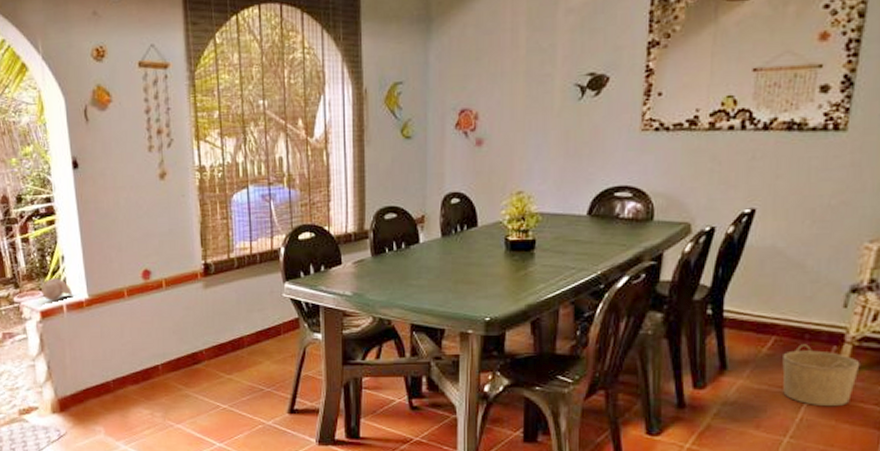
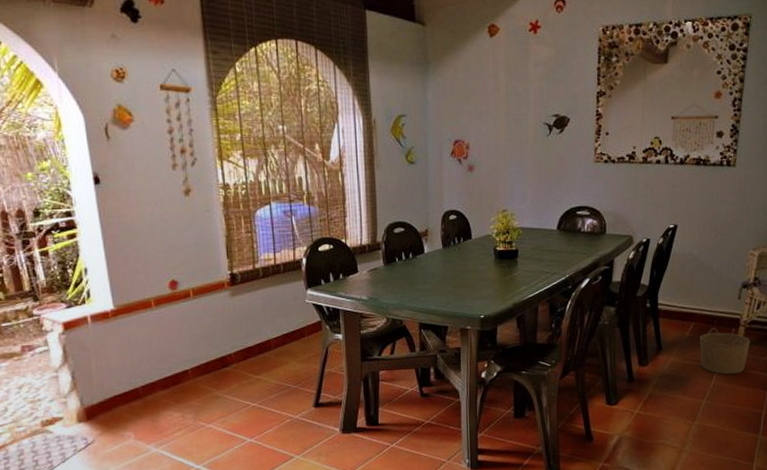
seashell: present [41,278,73,301] -> none [63,290,98,312]

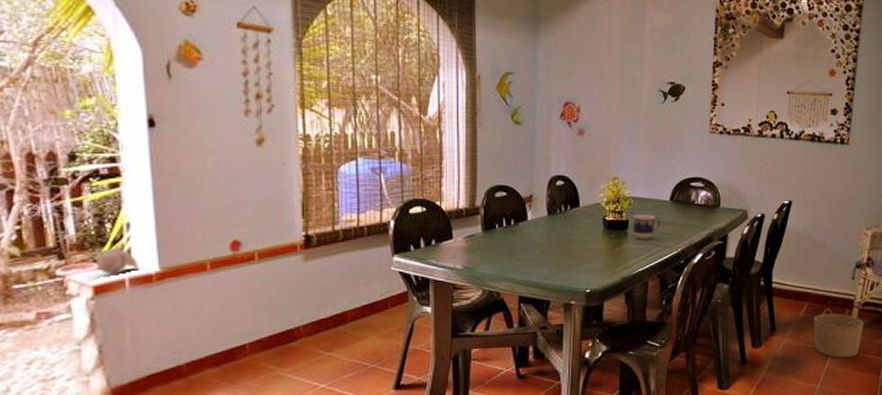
seashell: none [63,290,98,312] -> present [97,248,140,274]
cup: none [522,244,549,267] -> present [632,215,660,239]

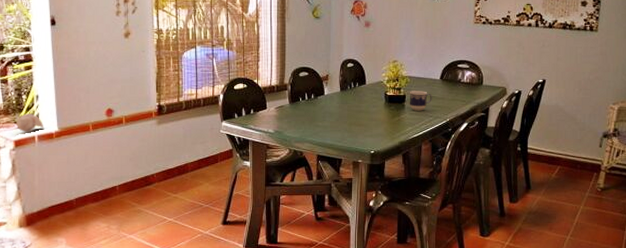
basket: present [814,308,864,358] -> none [565,172,611,215]

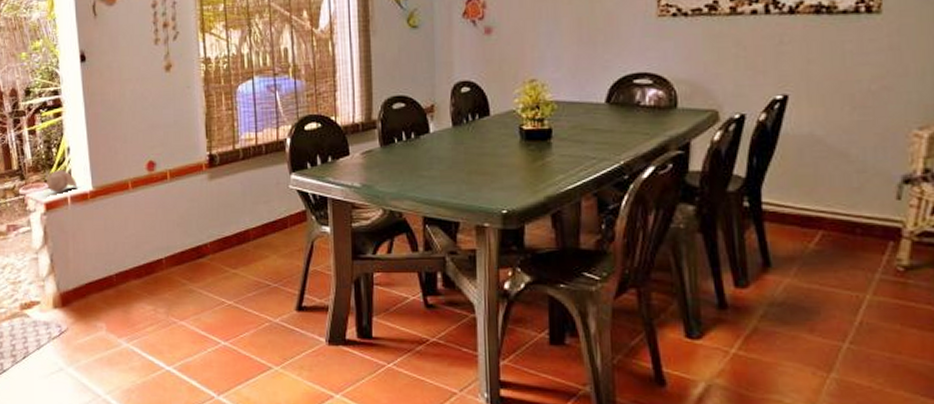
cup: present [409,91,432,111] -> none [558,121,594,151]

